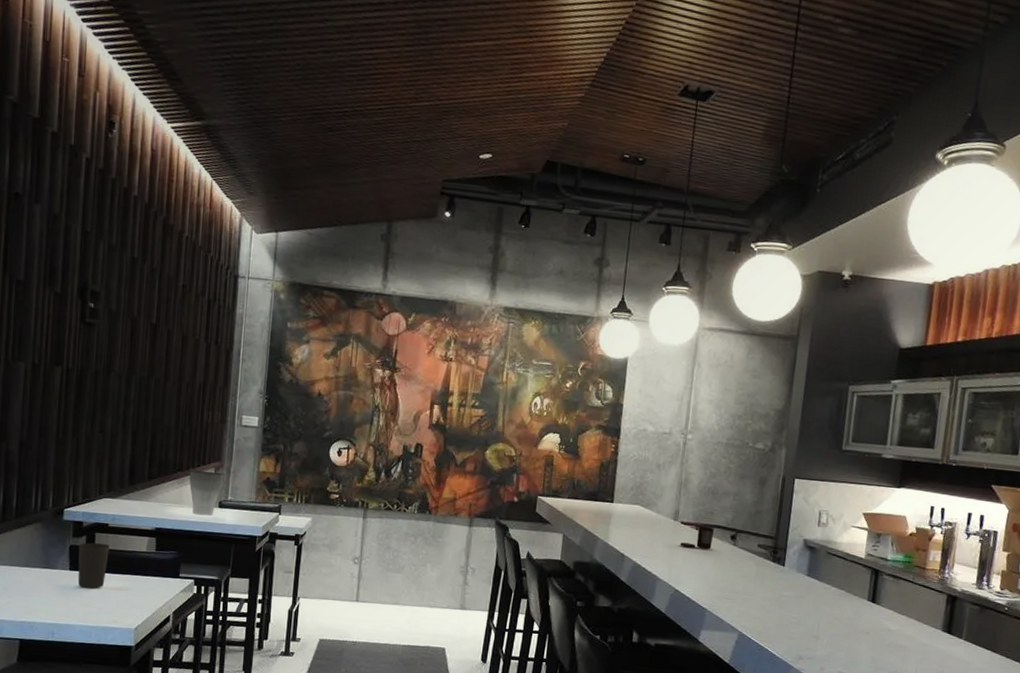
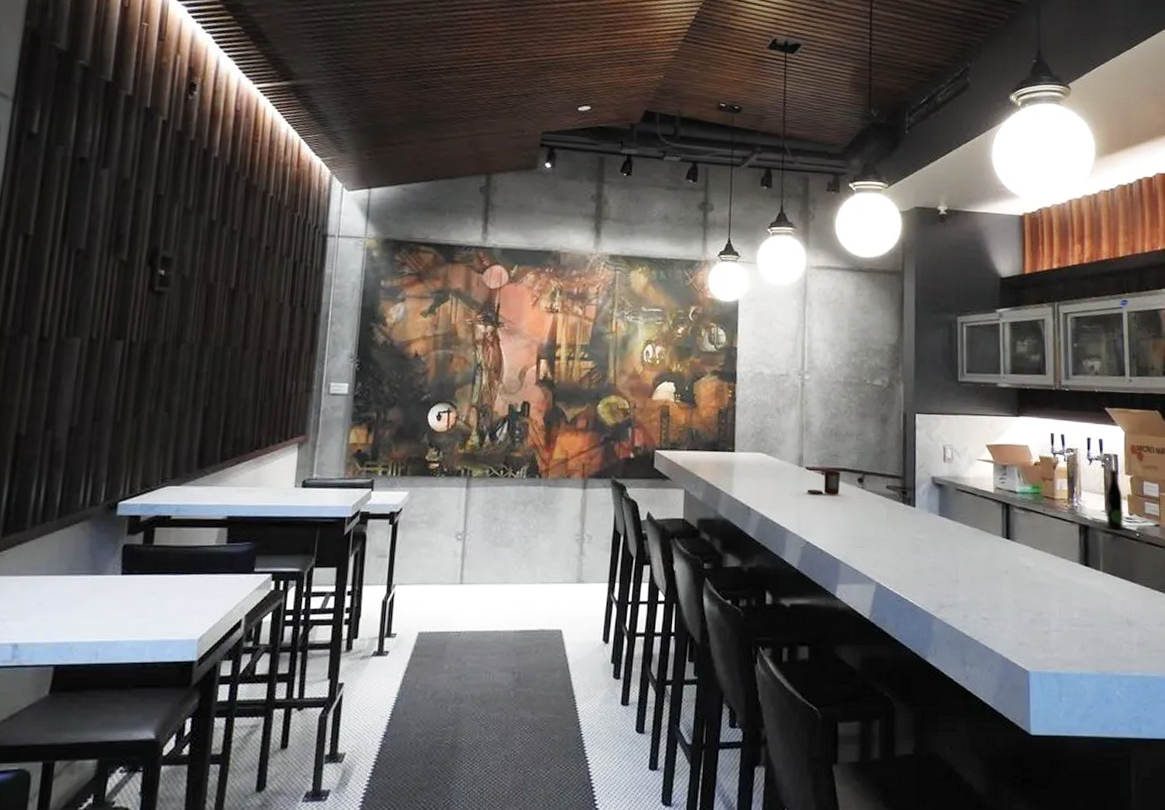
cup: present [77,542,110,589] -> none [130,540,172,595]
cup: present [189,470,224,516] -> none [268,447,309,498]
bottle: none [975,544,997,603] -> present [1106,468,1124,530]

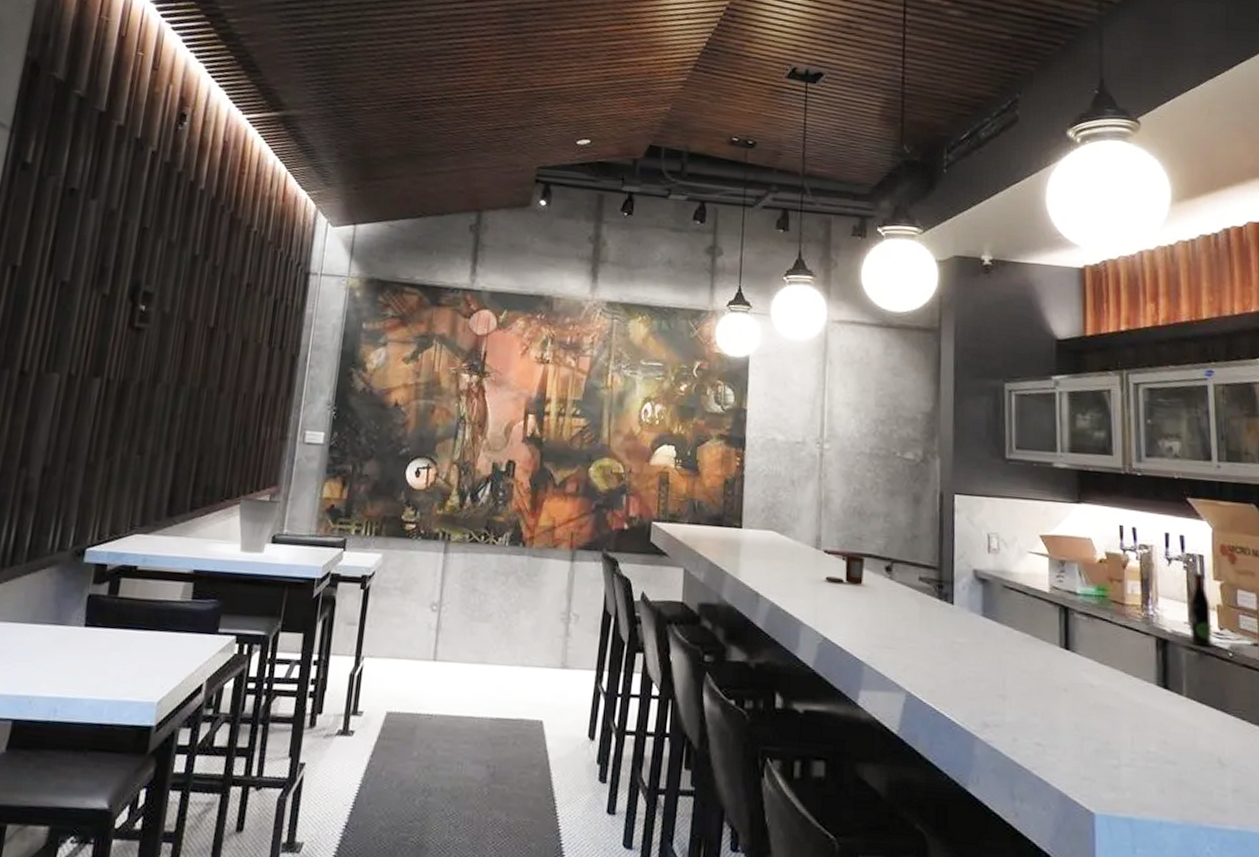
cup: none [268,447,309,498] -> present [238,498,281,555]

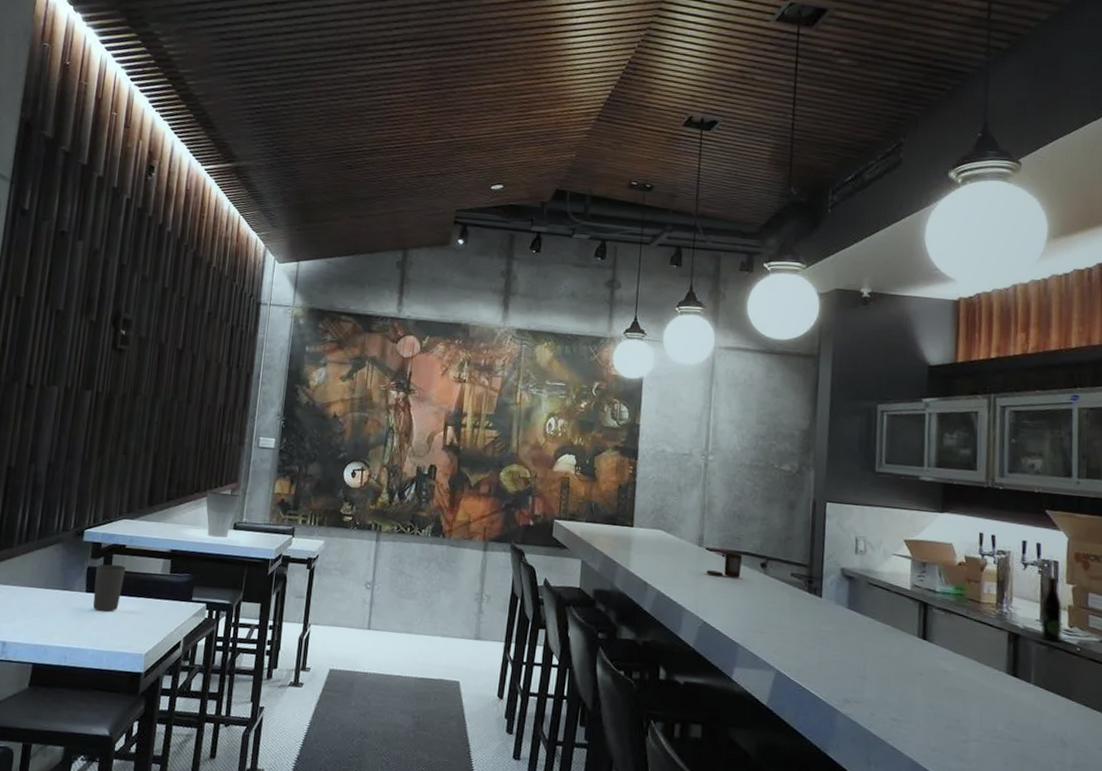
cup: none [93,590,137,650] -> present [93,564,126,612]

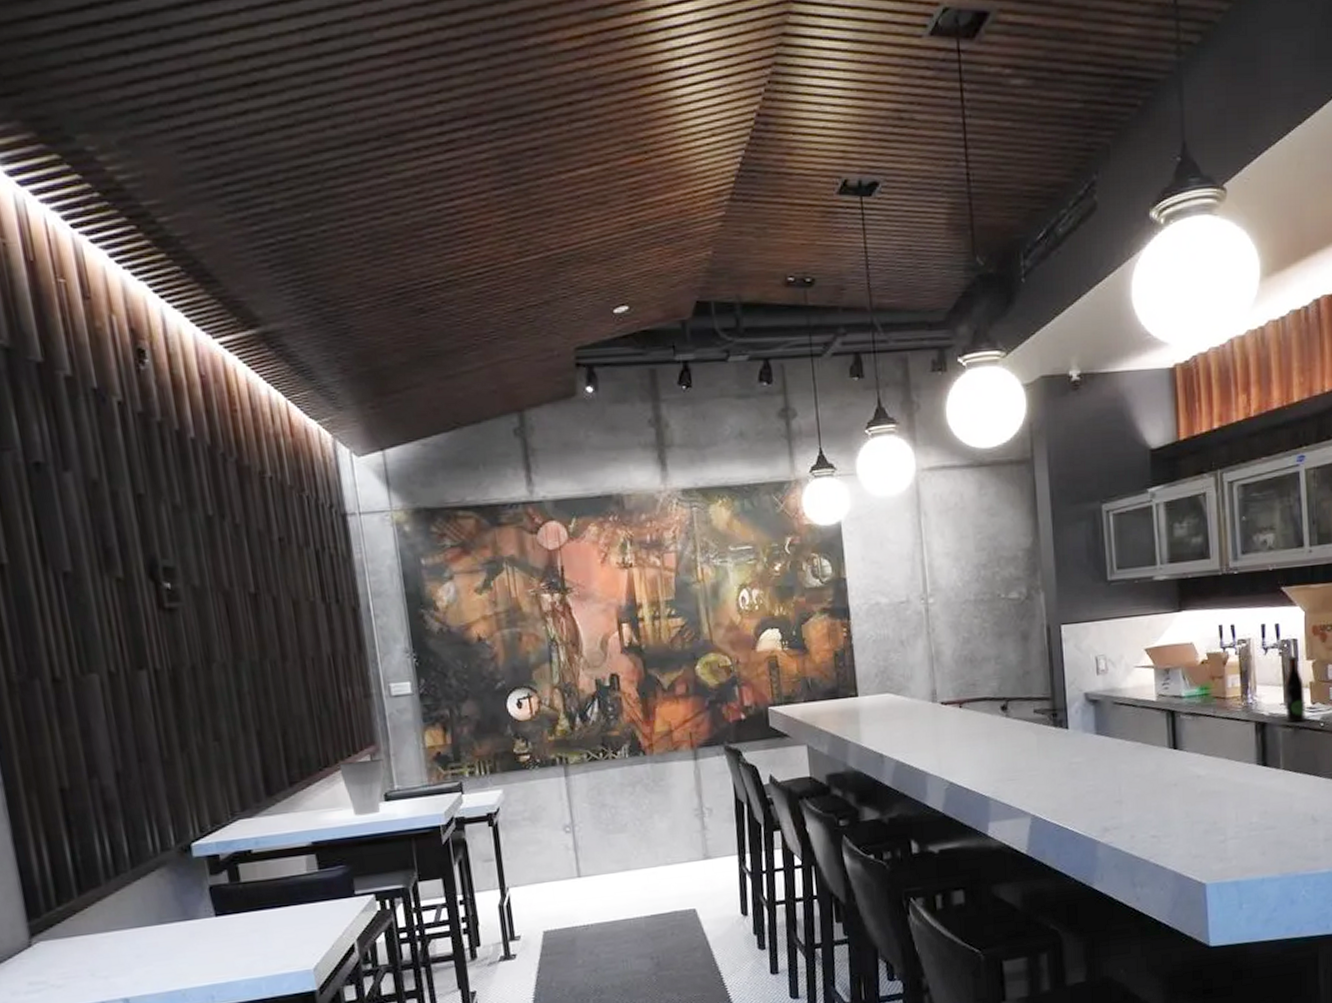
cup: present [93,564,126,612] -> none [219,875,264,934]
candle: present [706,552,742,579] -> none [944,701,981,731]

